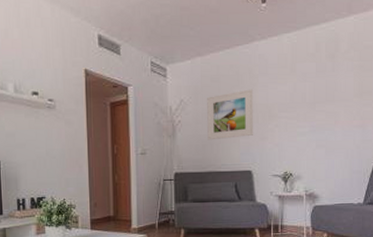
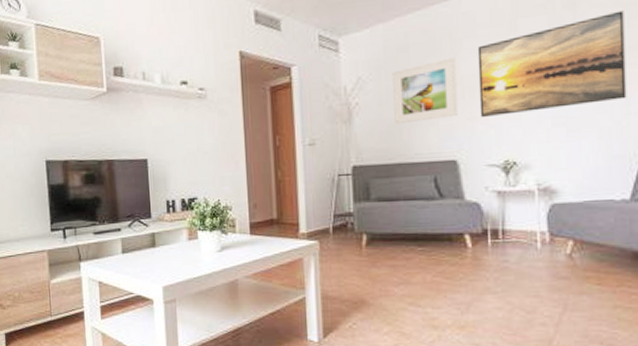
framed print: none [268,64,364,139] -> present [477,10,627,118]

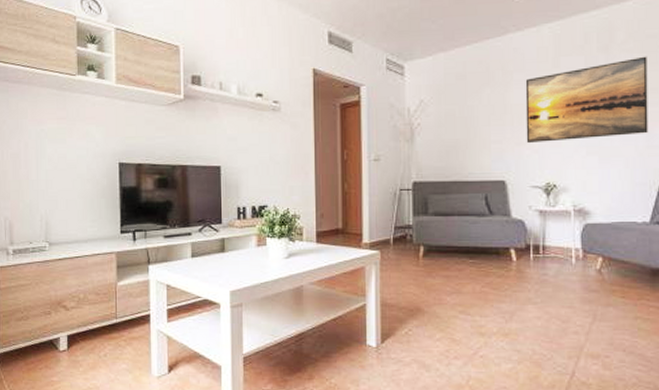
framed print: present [392,57,458,125] -> none [451,87,508,146]

